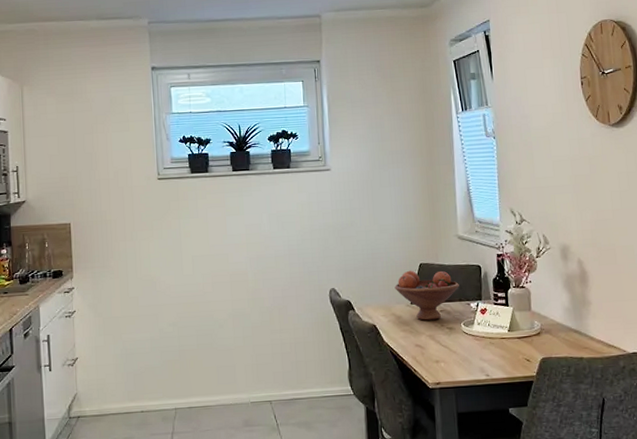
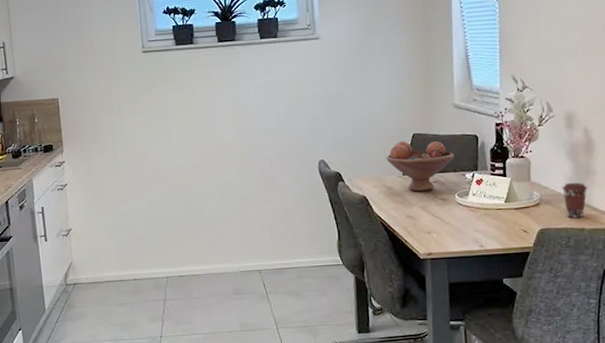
coffee cup: none [560,312,584,347] -> present [562,182,587,218]

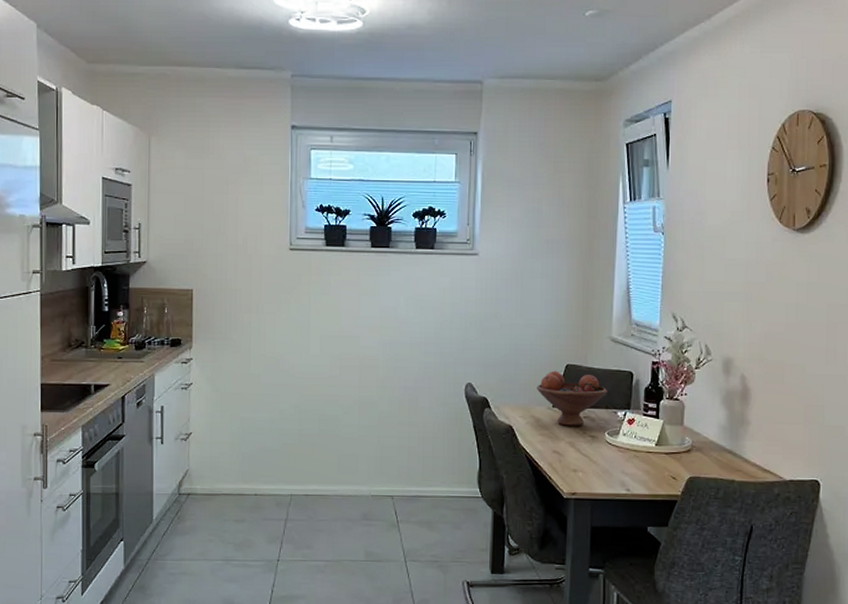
coffee cup: present [562,182,587,218] -> none [715,431,740,469]

